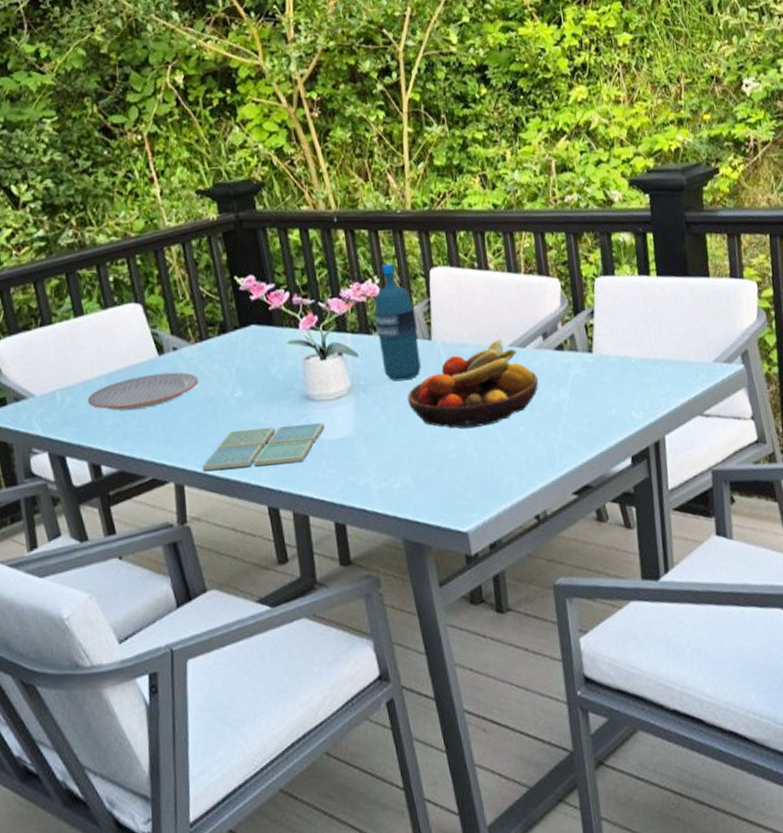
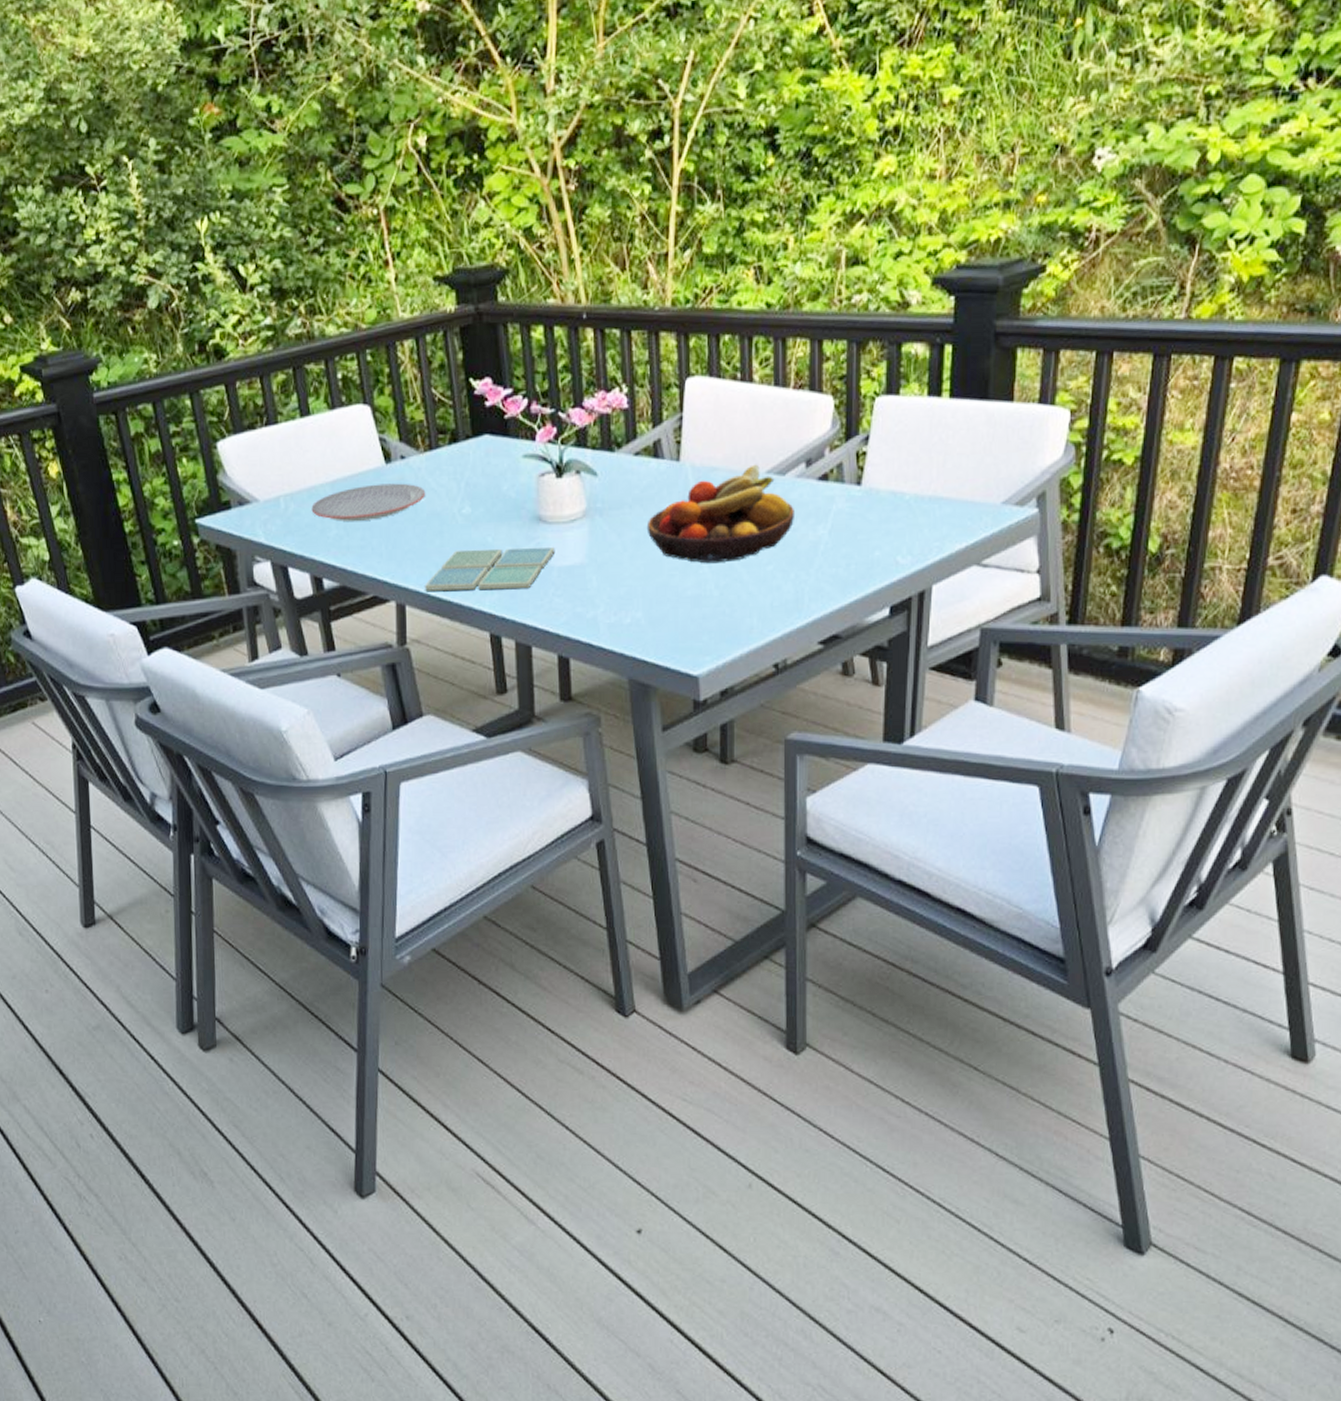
water bottle: present [373,264,421,382] -> none [618,371,665,506]

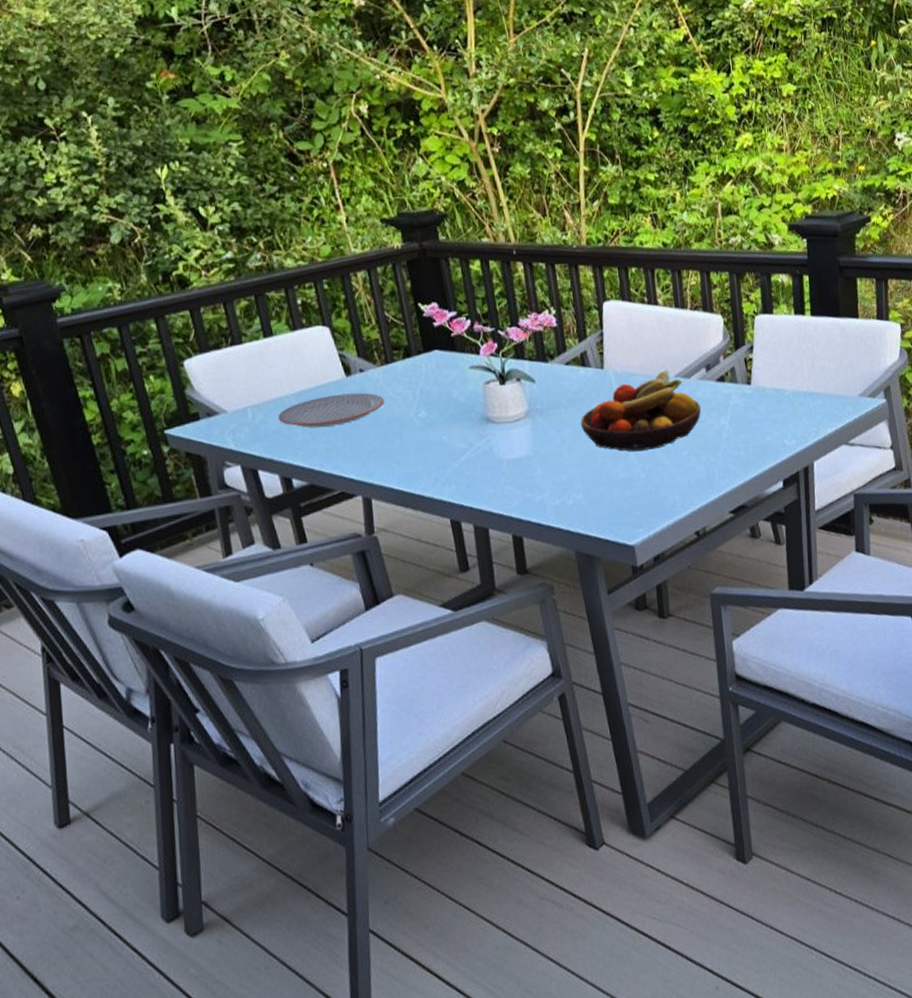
drink coaster: present [424,546,556,591] -> none [387,442,504,485]

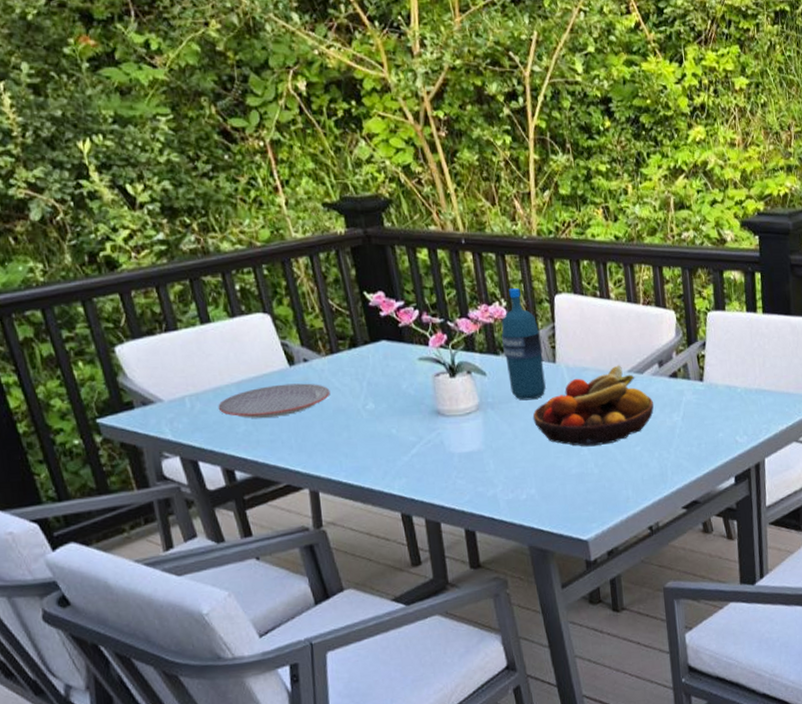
water bottle: none [550,296,594,407] -> present [501,288,546,401]

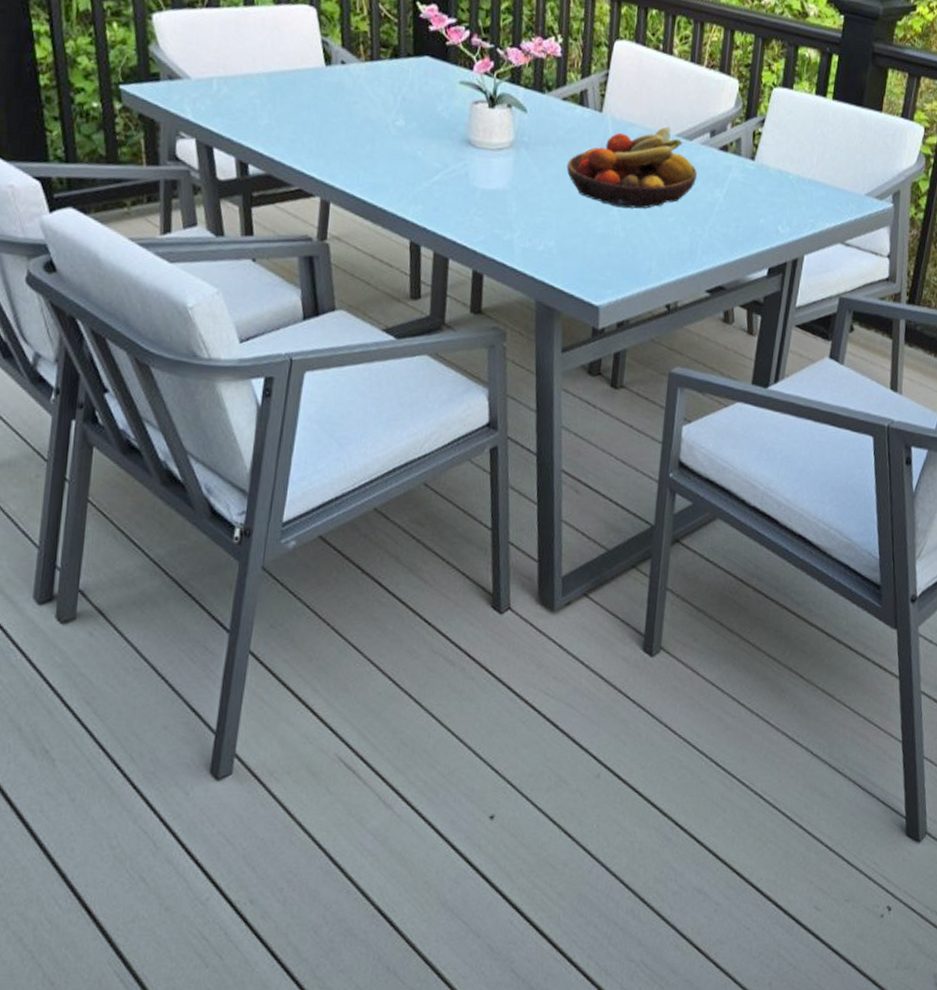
plate: present [218,383,331,418] -> none [244,82,362,117]
water bottle: present [501,288,546,401] -> none [549,25,593,147]

